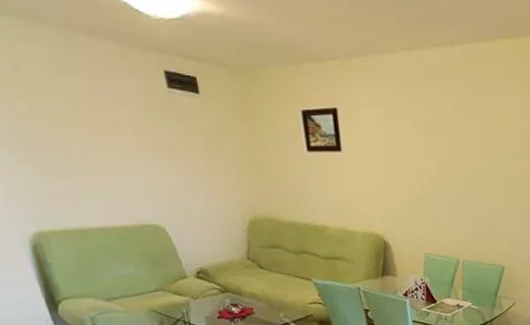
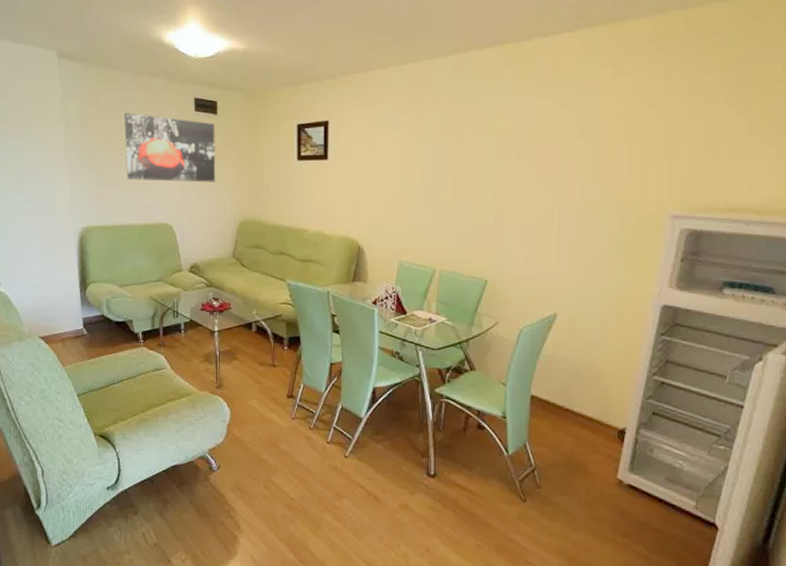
wall art: none [62,84,212,176] -> present [123,113,216,182]

